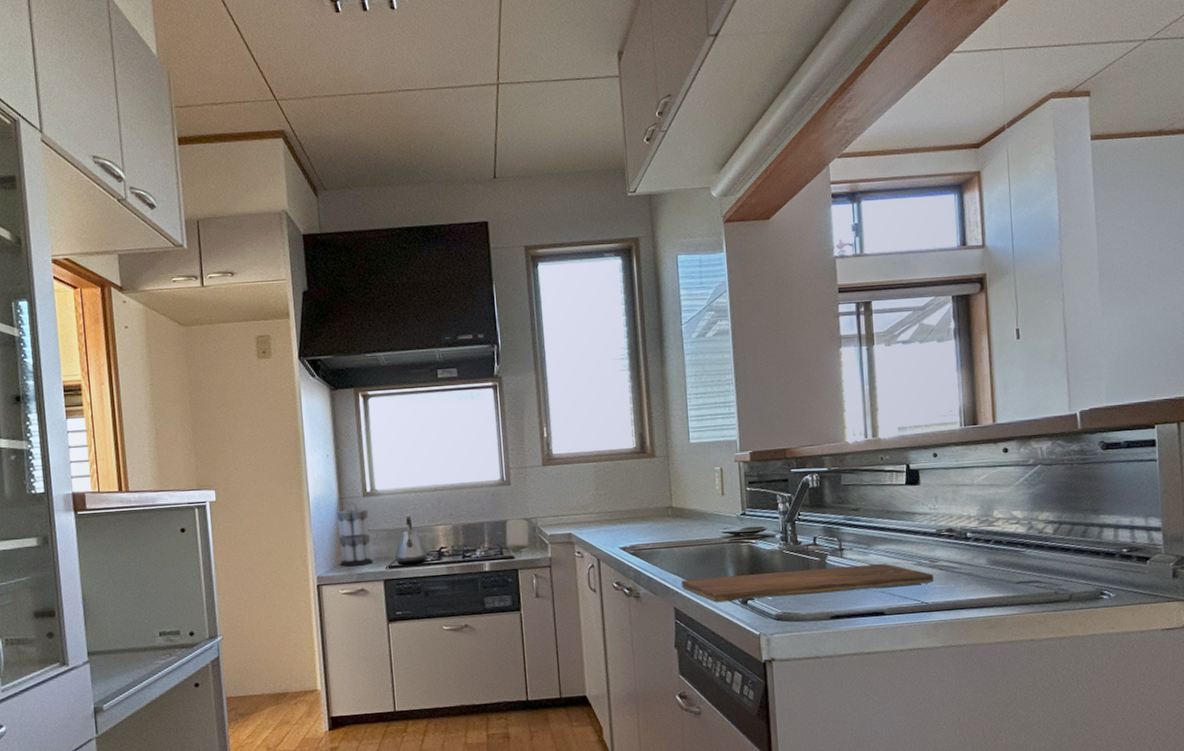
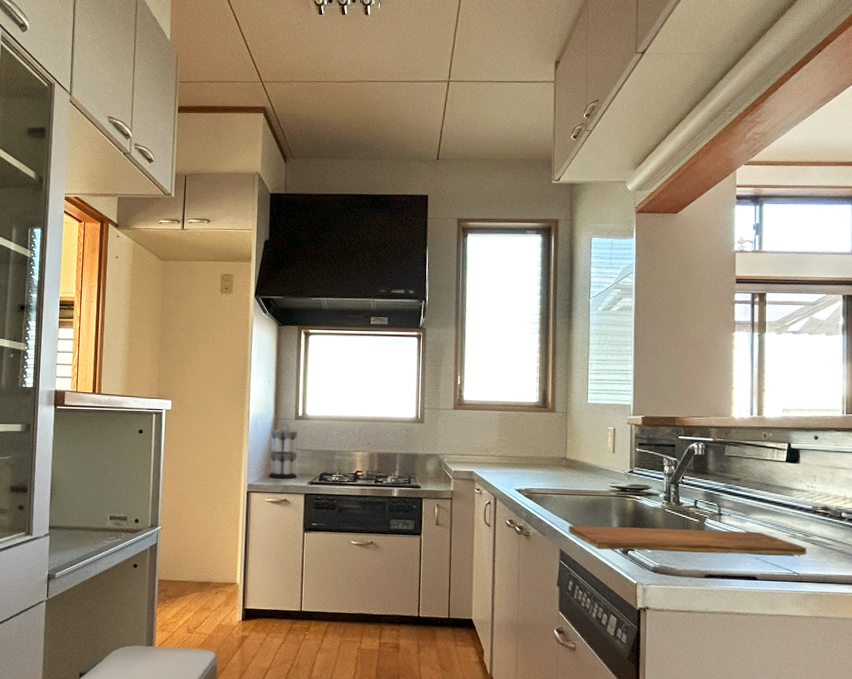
kettle: present [395,514,428,566] -> none [317,439,345,484]
canister: present [496,516,538,552] -> none [407,451,444,483]

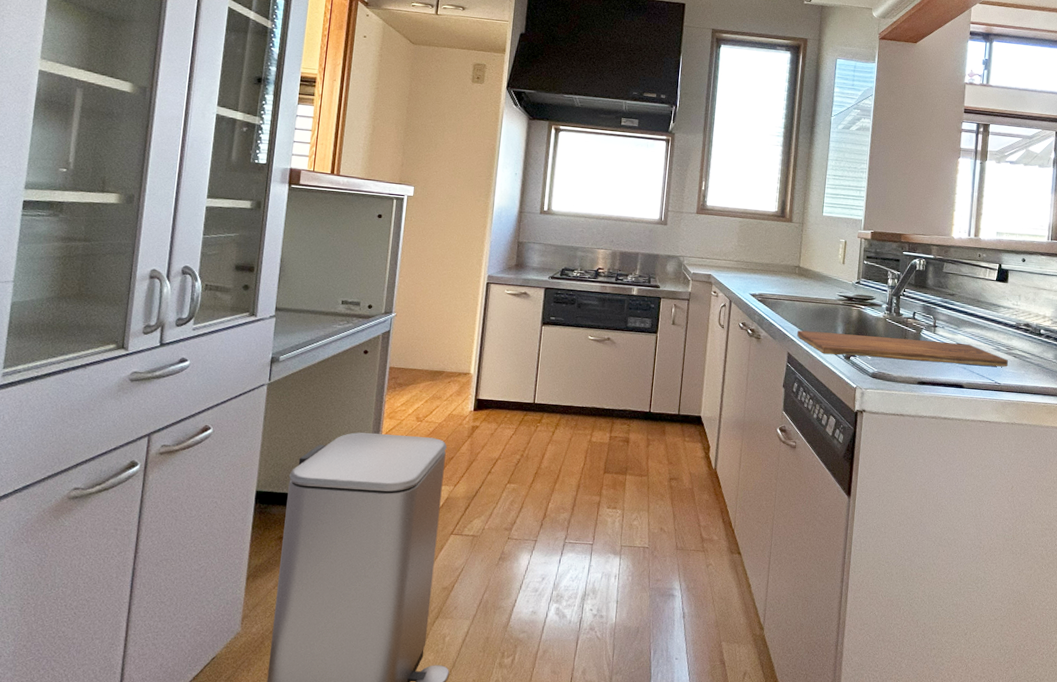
spice rack: present [268,423,298,479] -> none [509,217,542,273]

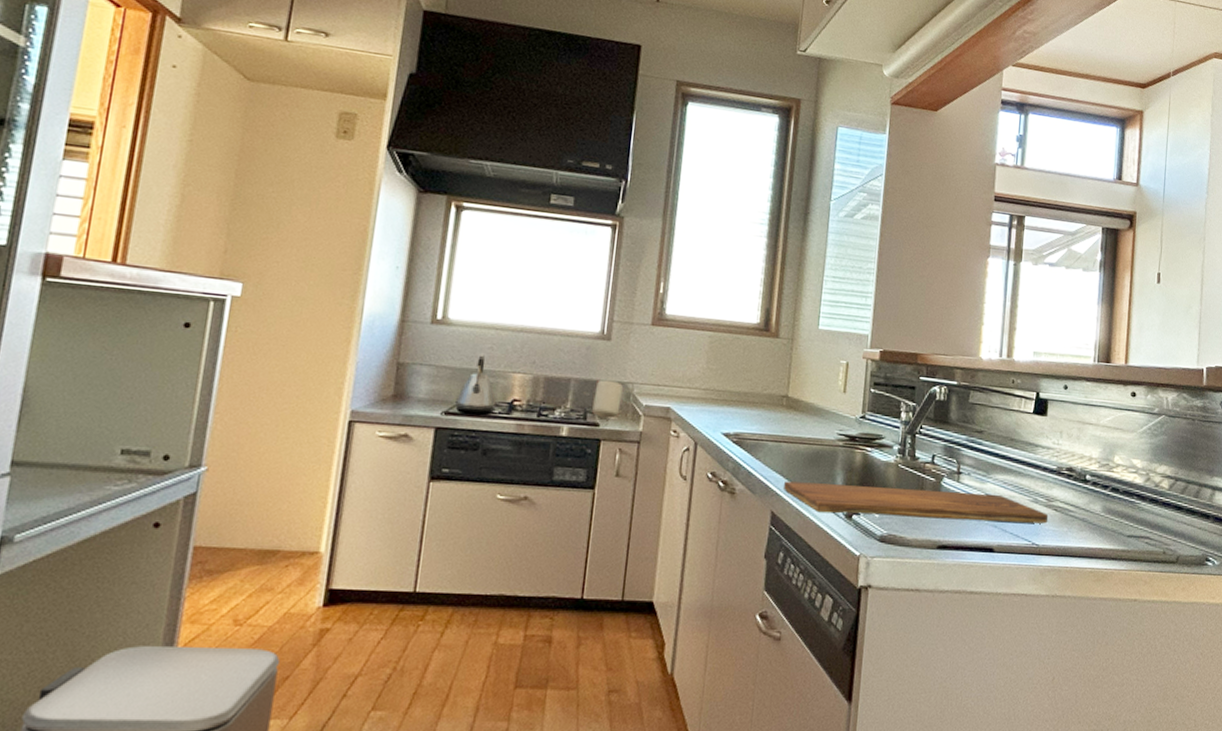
kettle: none [558,235,587,280] -> present [455,353,497,416]
canister: none [648,252,684,283] -> present [583,377,633,420]

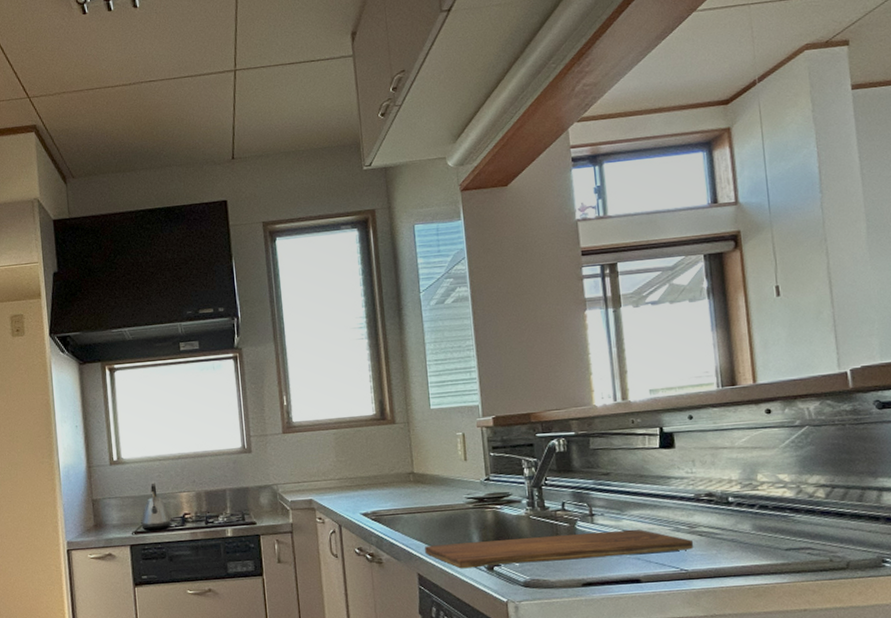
canister: present [583,377,633,420] -> none [238,483,279,518]

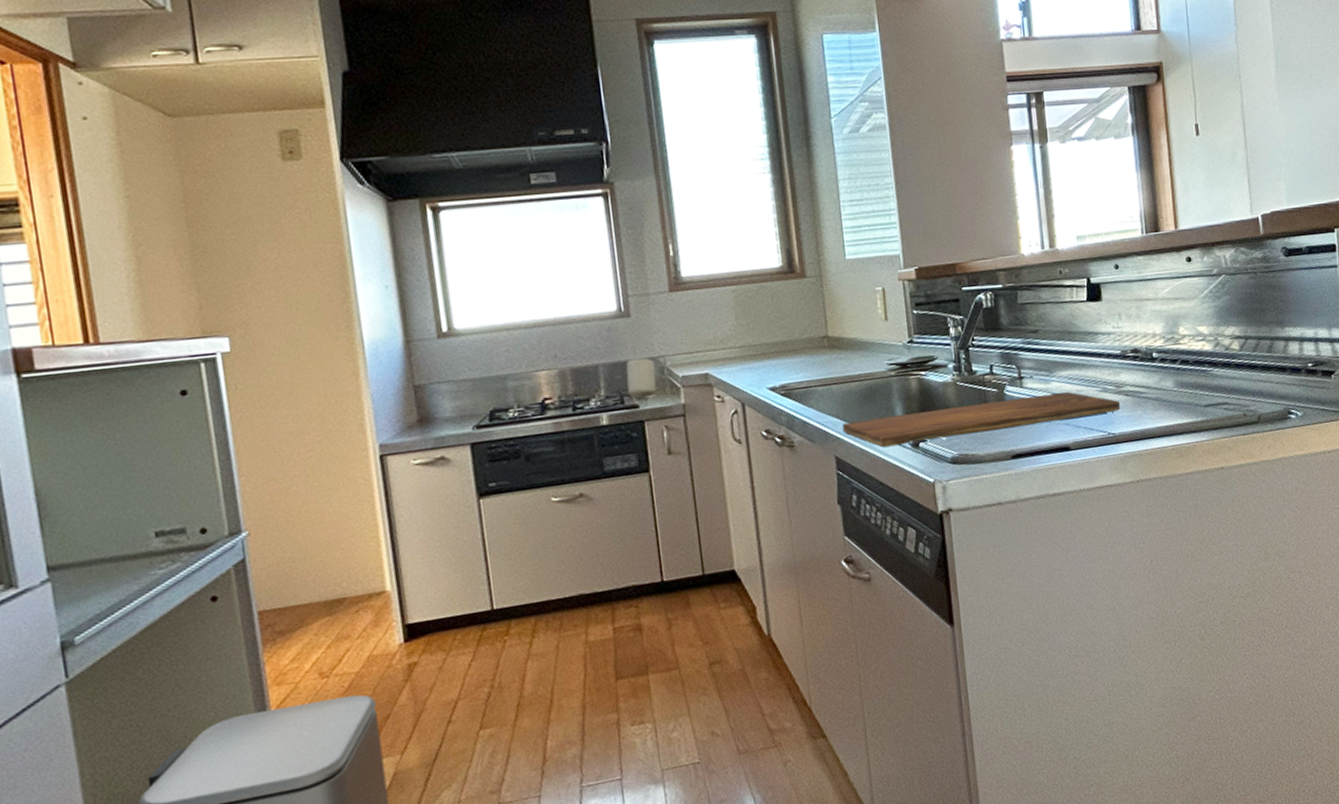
kettle: present [141,481,172,532] -> none [484,358,528,425]
canister: none [238,483,279,518] -> present [615,355,667,400]

